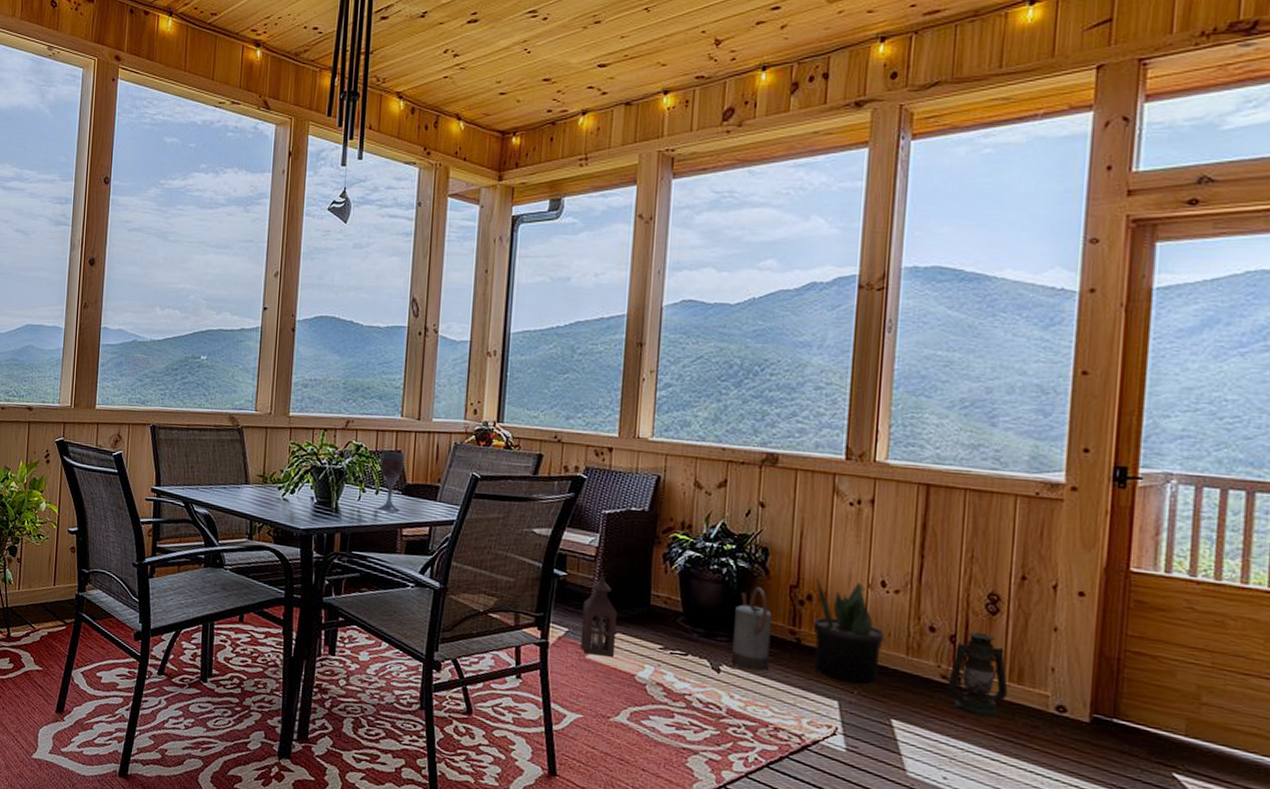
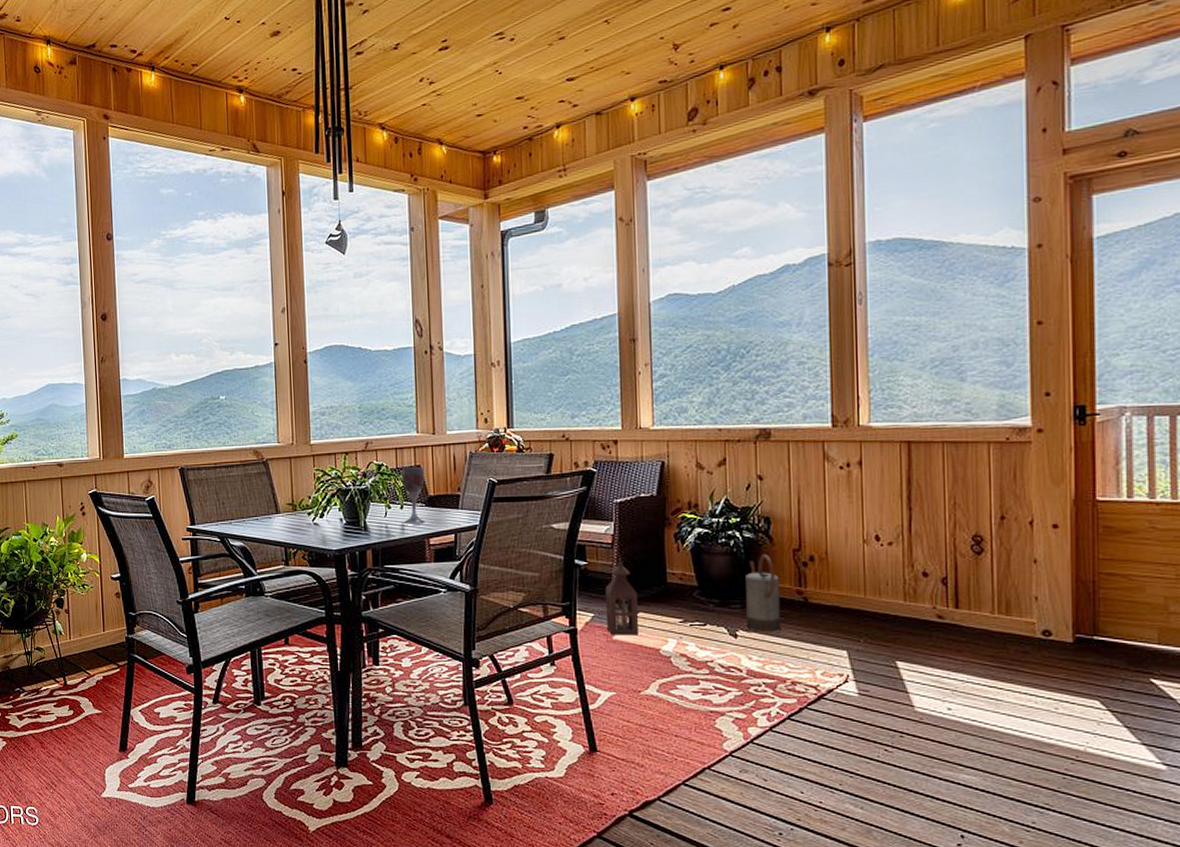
planter: present [813,580,885,685] -> none [816,539,884,634]
lantern: present [944,631,1008,718] -> none [940,572,998,649]

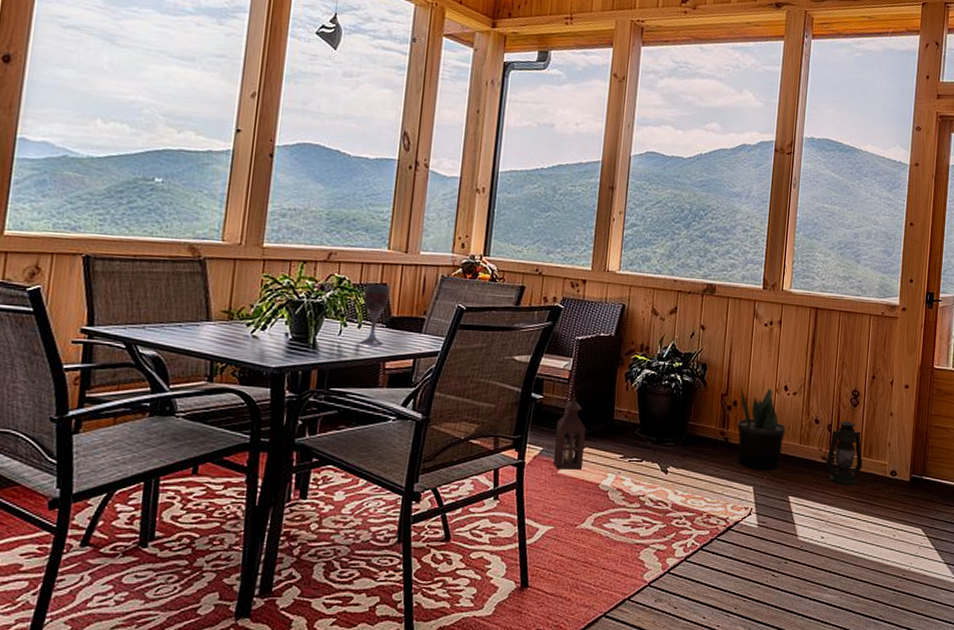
watering can: present [746,553,781,632] -> none [676,396,708,469]
planter: none [816,539,884,634] -> present [737,388,786,472]
lantern: none [940,572,998,649] -> present [824,420,863,486]

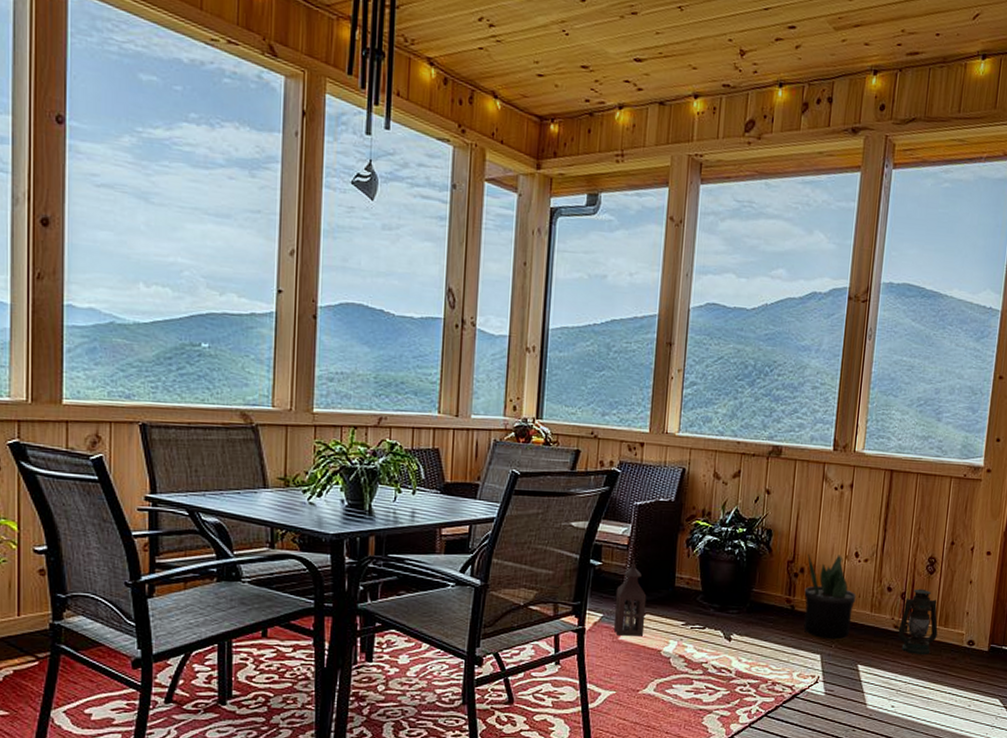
cup: present [358,284,391,346] -> none [413,449,443,513]

